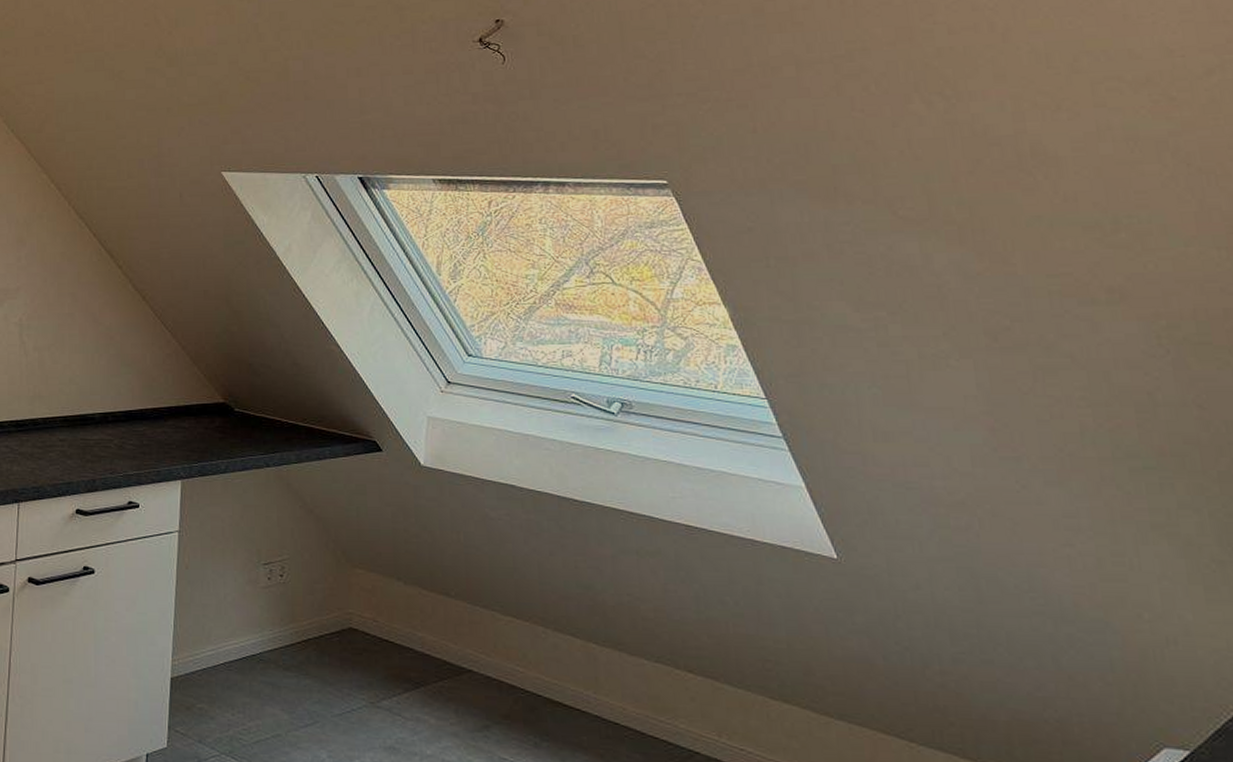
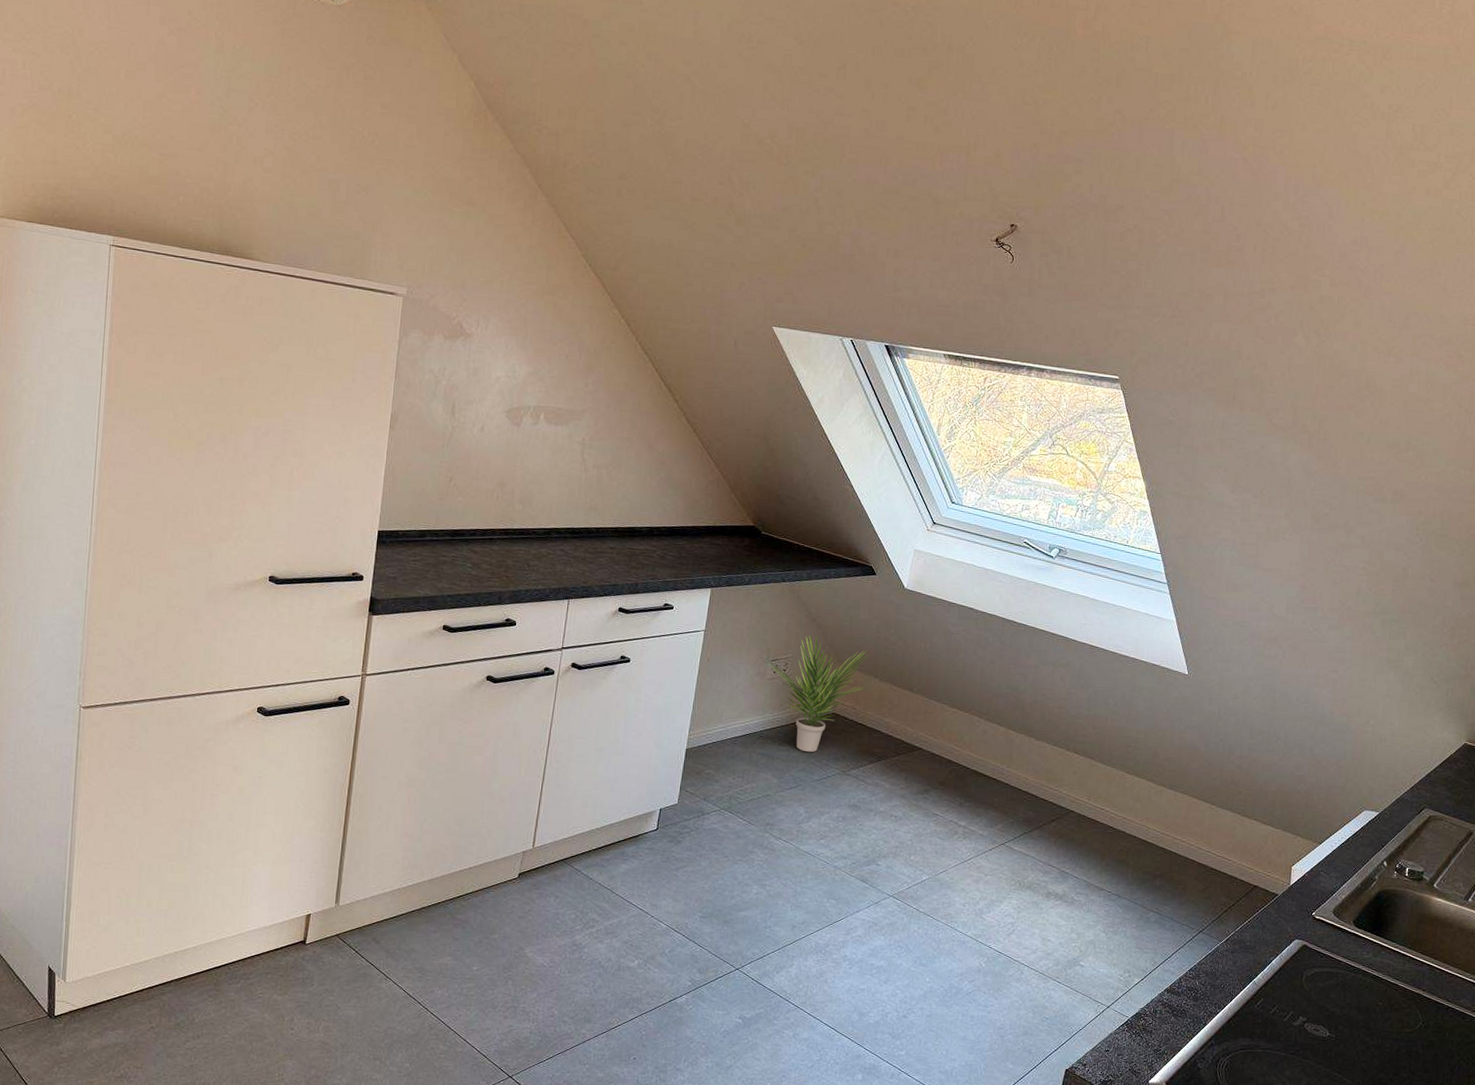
potted plant: none [259,529,386,680] -> present [767,634,869,753]

